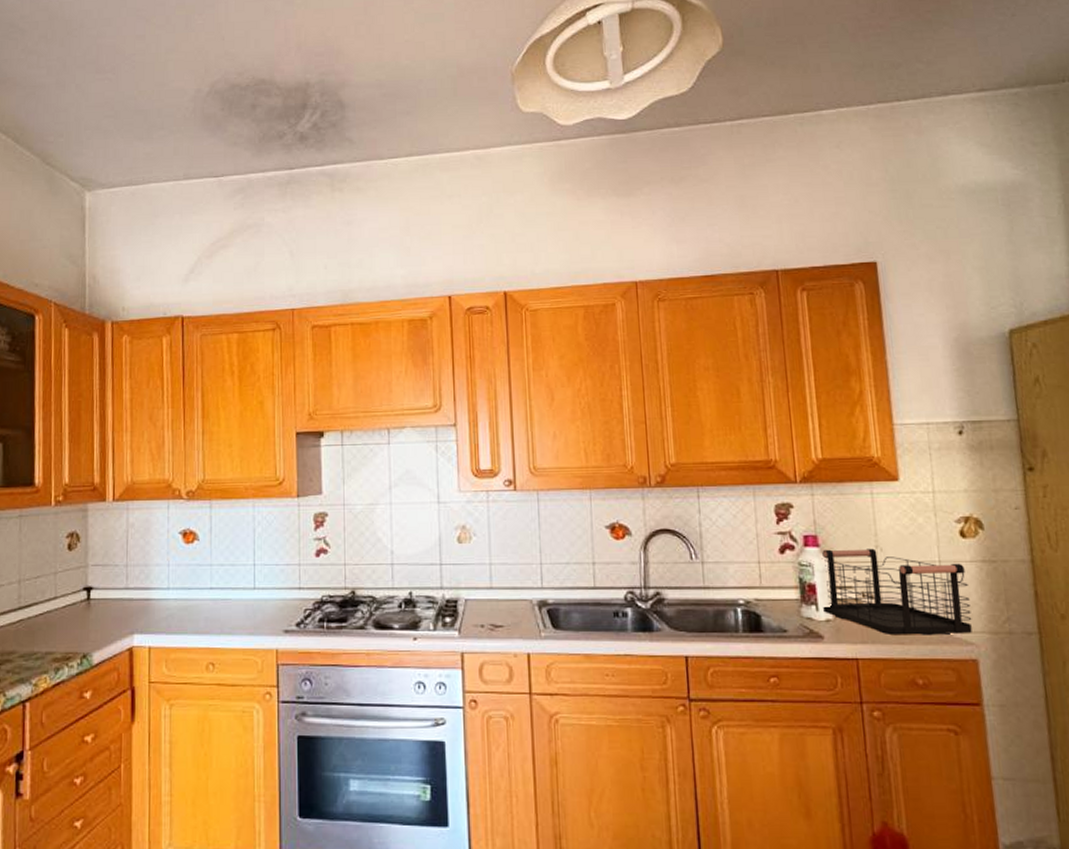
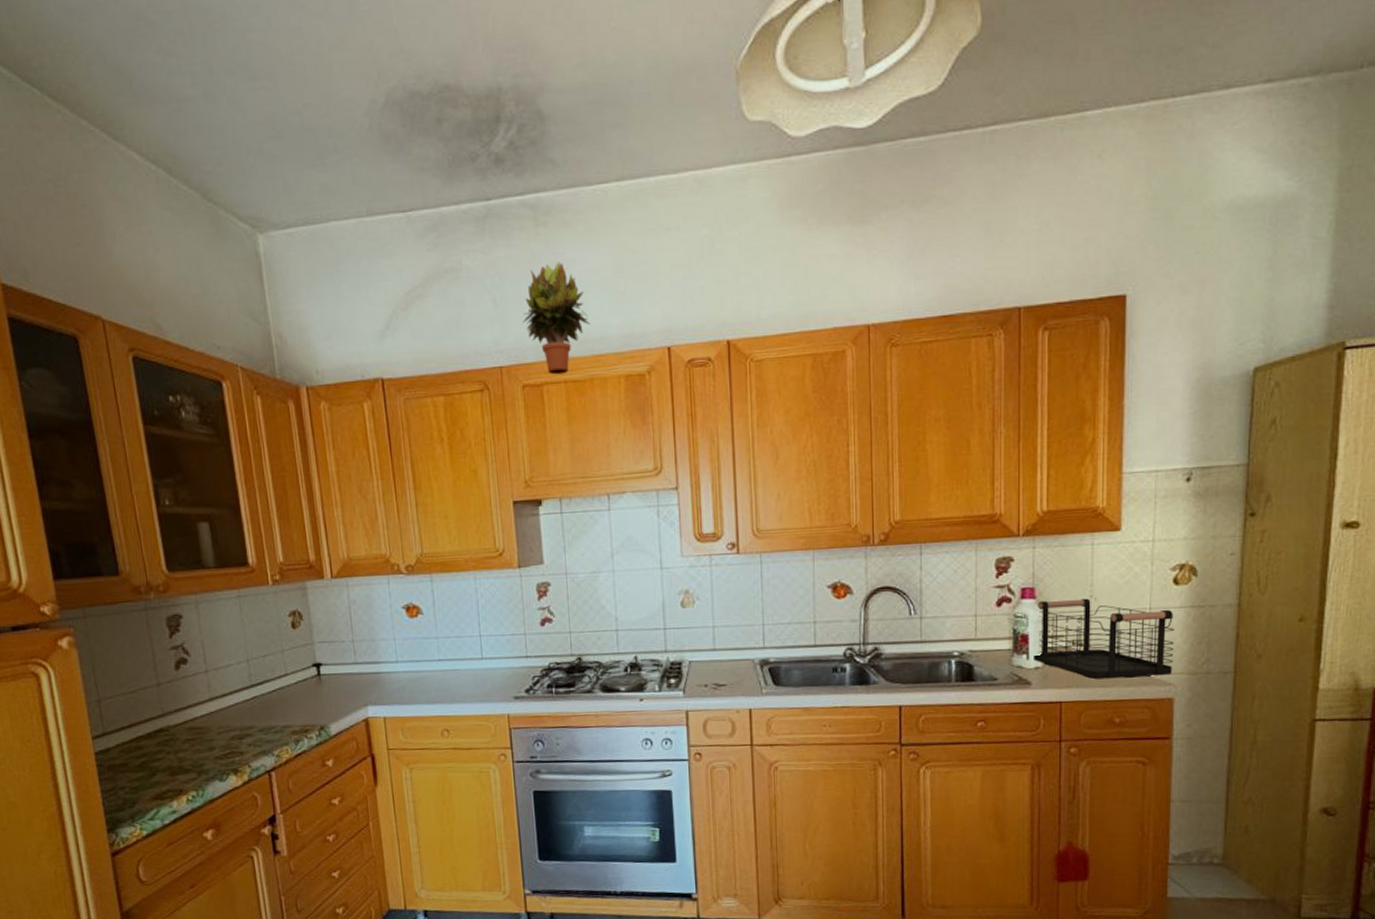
potted plant: none [315,221,378,318] -> present [522,262,591,375]

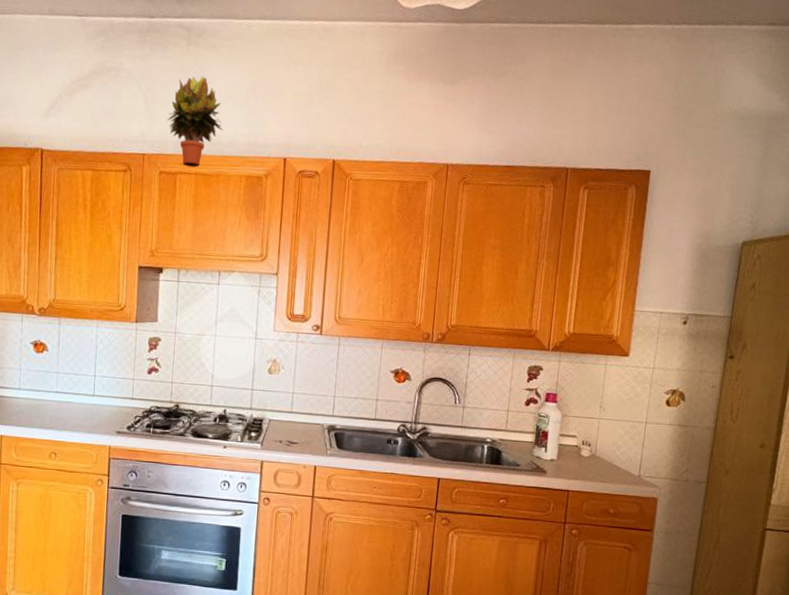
dish rack: present [1034,598,1174,679] -> none [550,405,664,479]

